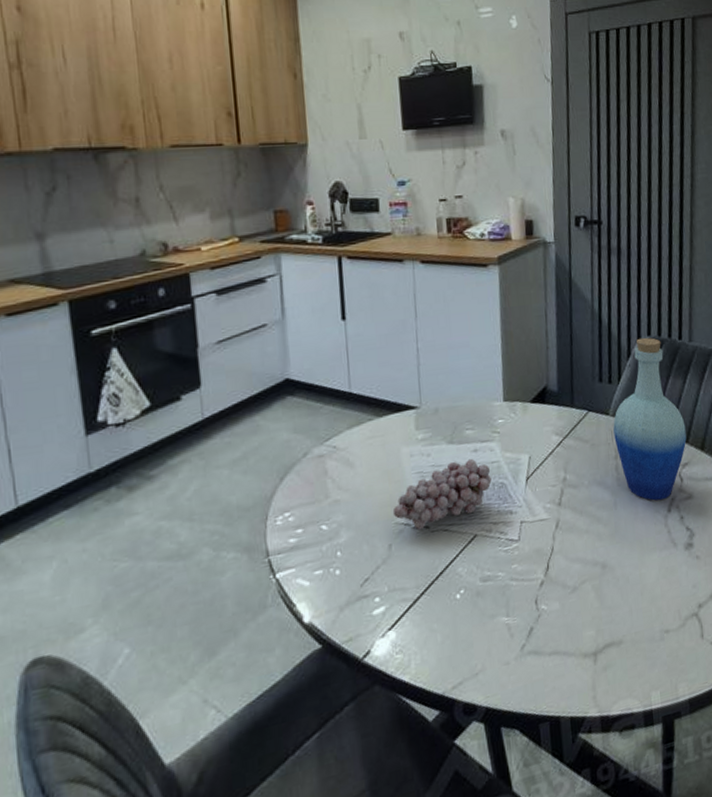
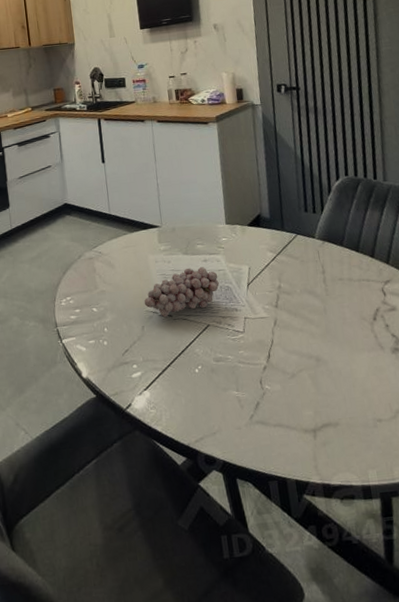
bottle: present [613,337,687,501] -> none [319,177,387,310]

